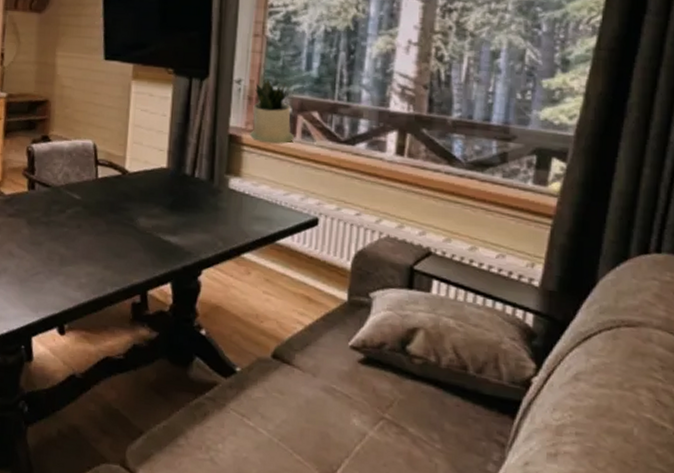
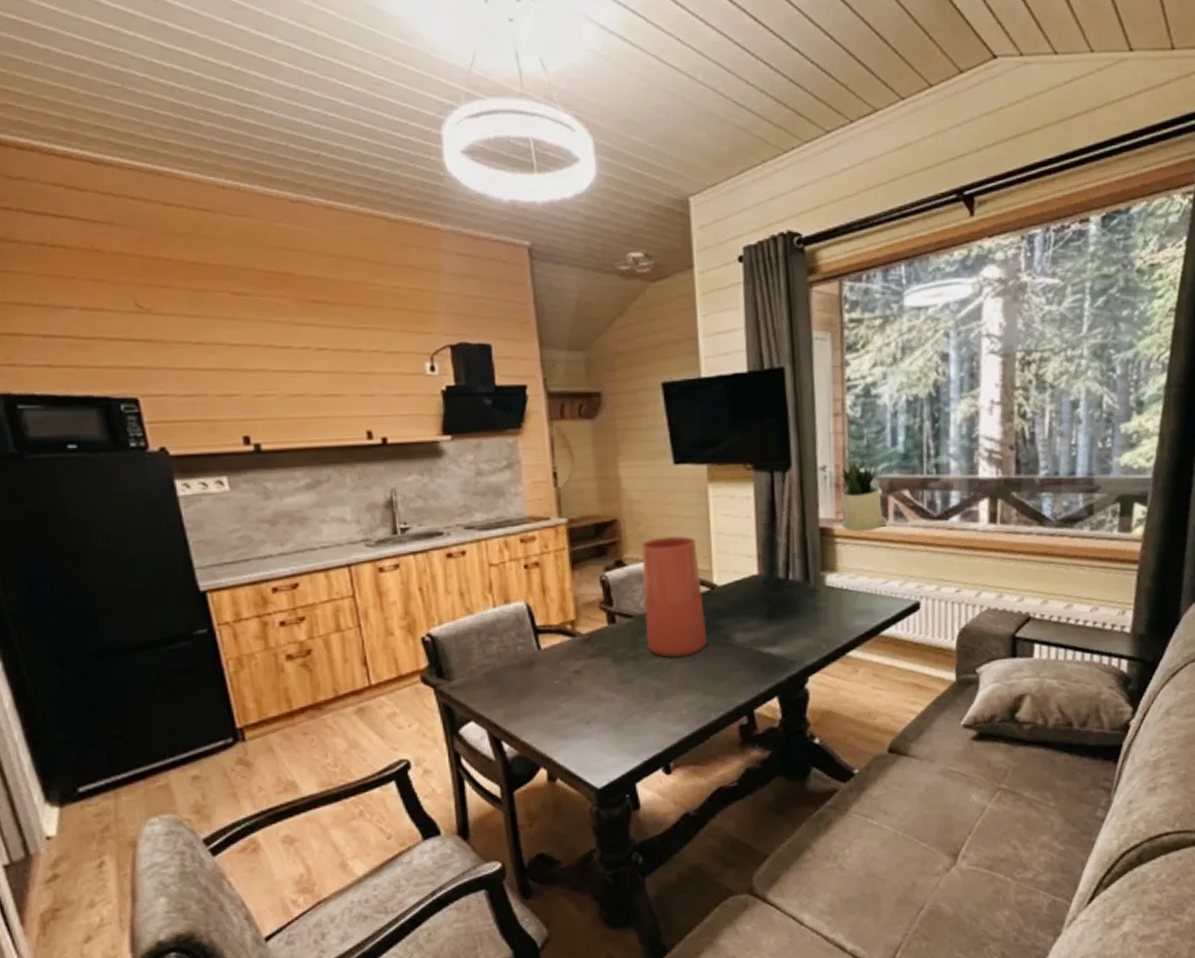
vase: none [59,120,115,231] -> present [642,535,708,659]

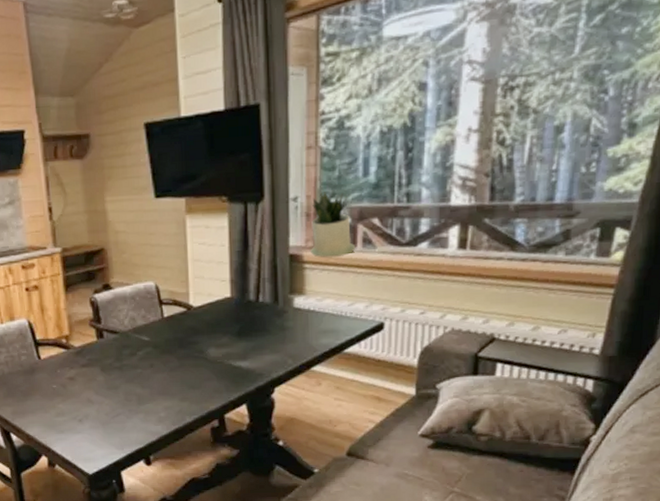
vase: present [642,535,708,659] -> none [126,262,184,369]

